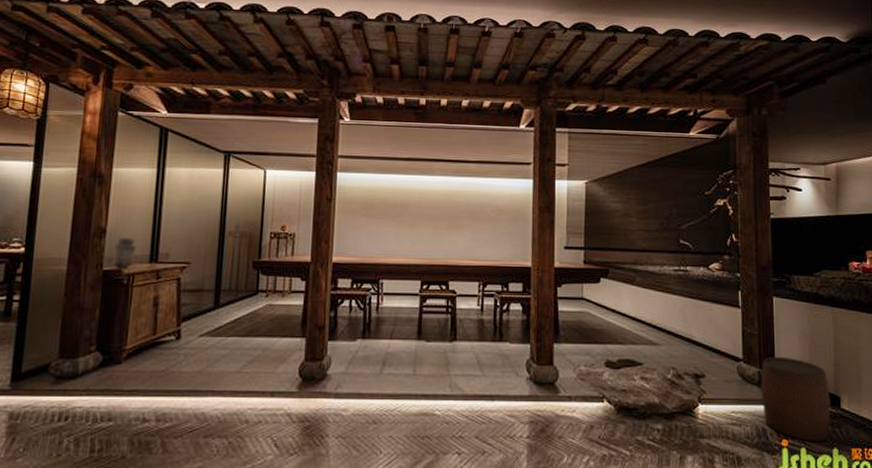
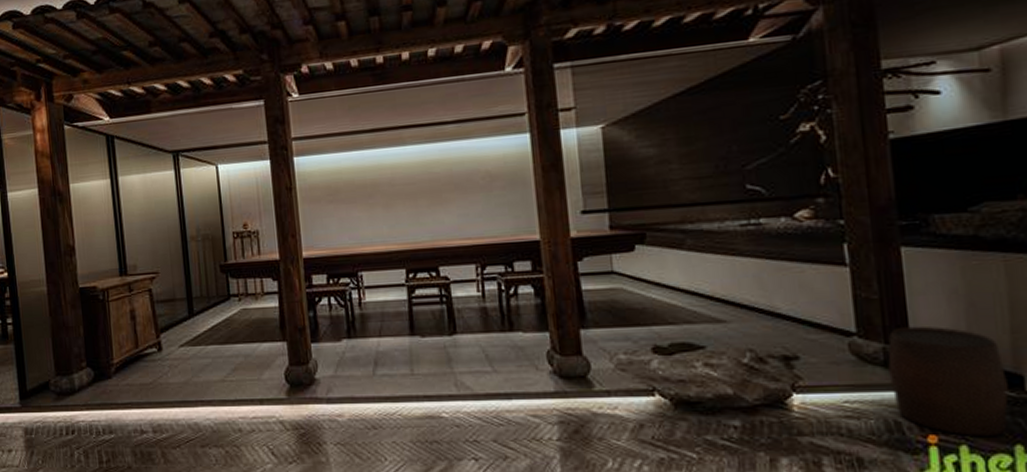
vase: present [112,238,137,271] -> none [85,253,106,287]

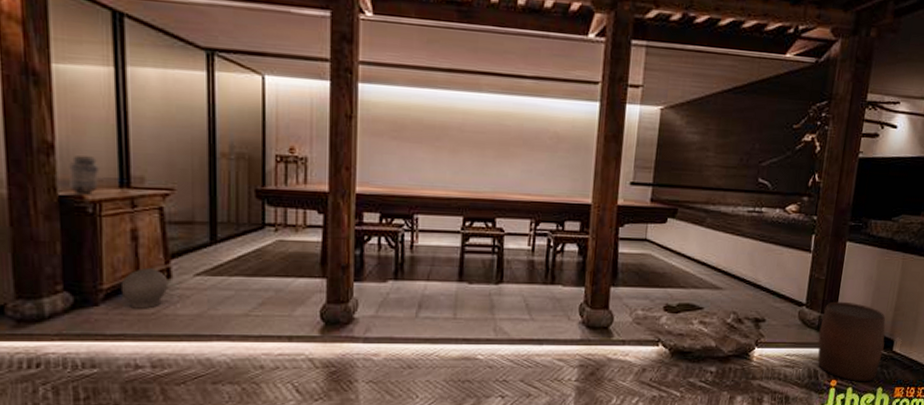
vase: none [85,253,106,287] -> present [69,156,100,197]
ceramic pot: none [125,343,161,381] -> present [120,268,169,311]

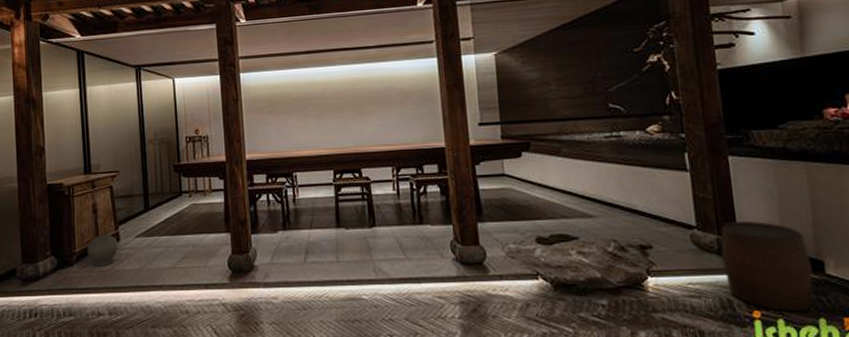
vase: present [69,156,100,197] -> none [53,153,72,183]

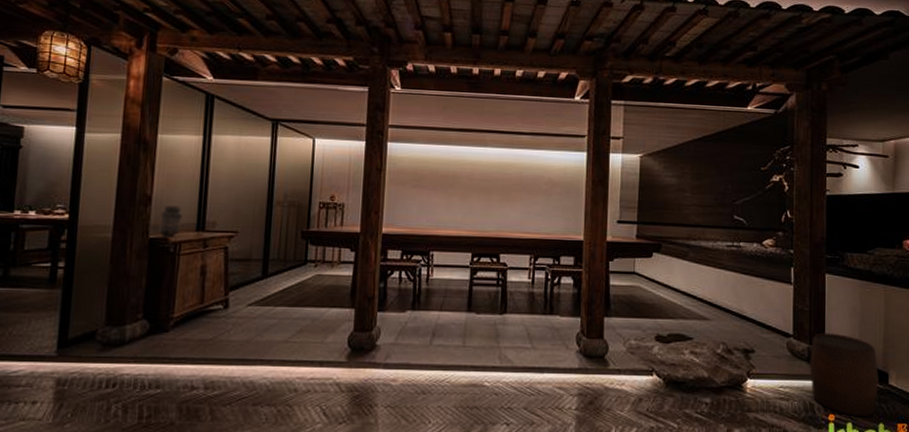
vase: none [53,153,72,183] -> present [159,206,183,239]
ceramic pot: present [87,234,118,268] -> none [187,299,226,337]

